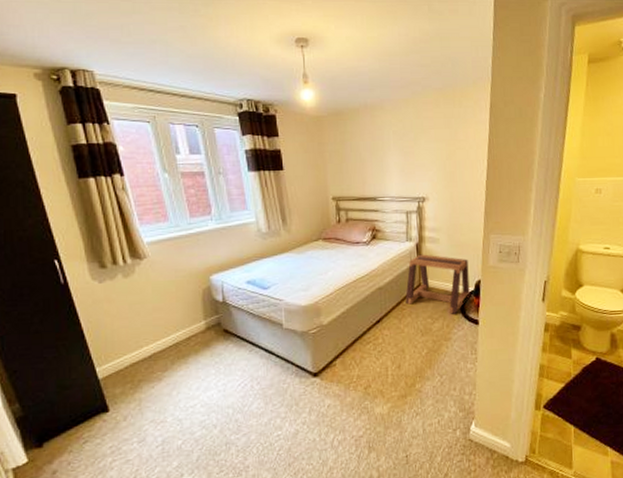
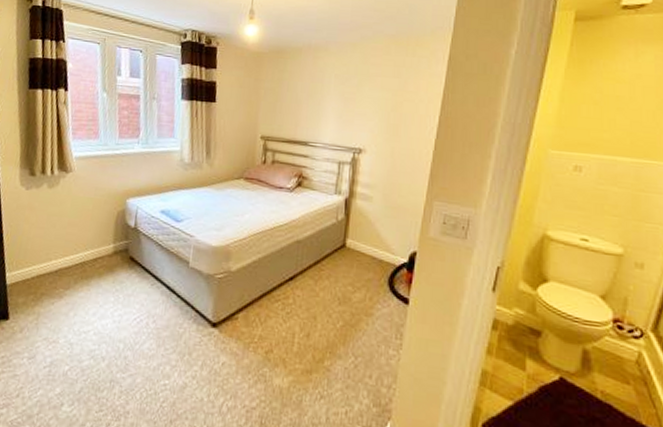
stool: present [405,254,470,314] -> none [325,211,404,287]

